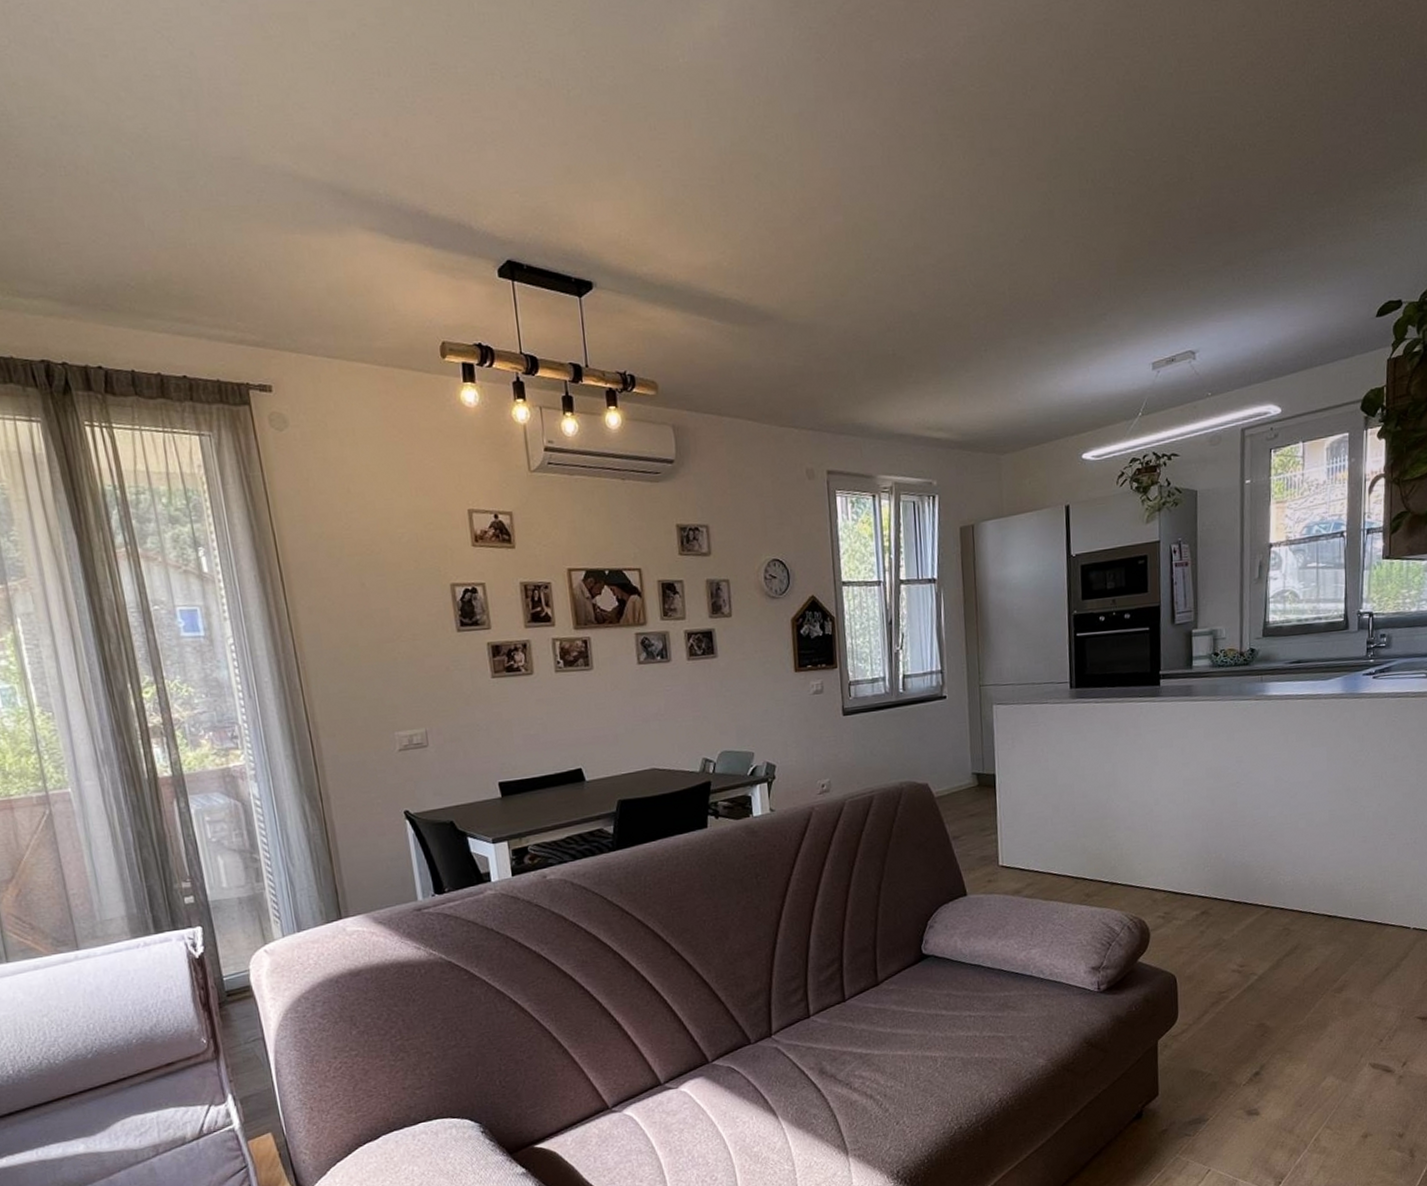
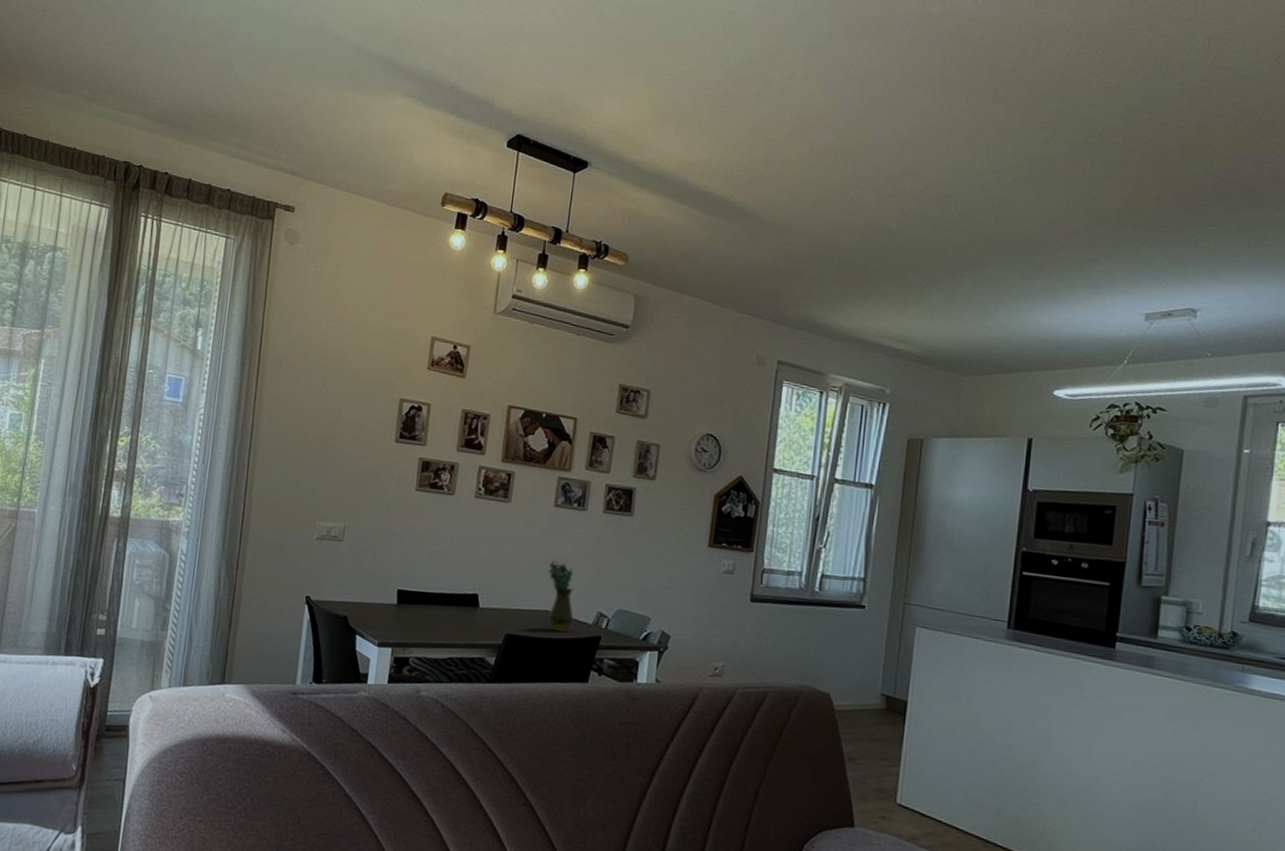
vase: none [645,716,681,787] -> present [547,558,573,633]

